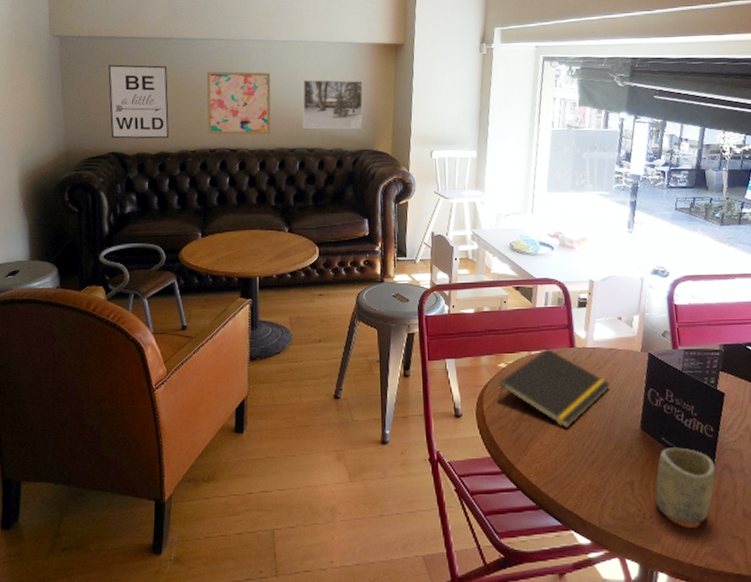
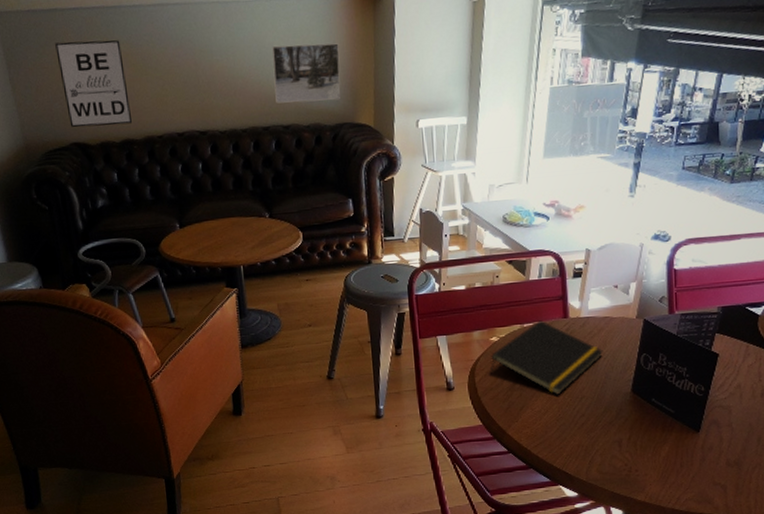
wall art: present [206,71,271,135] -> none [164,40,241,117]
cup: present [656,447,716,523] -> none [643,407,703,474]

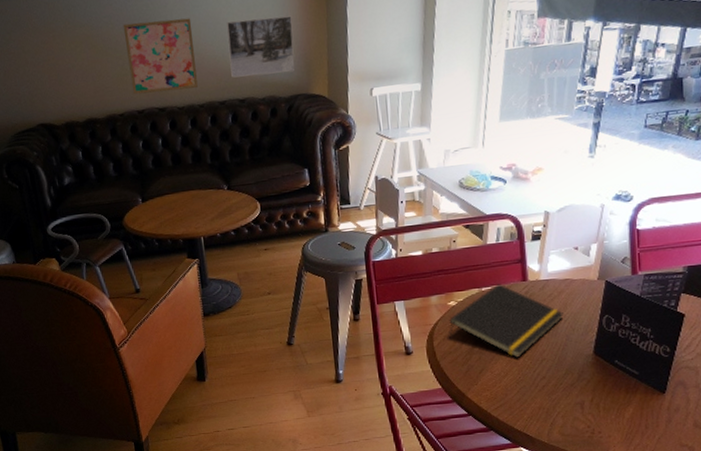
wall art: present [55,40,133,128] -> none [20,23,95,109]
wall art: none [164,40,241,117] -> present [122,18,198,95]

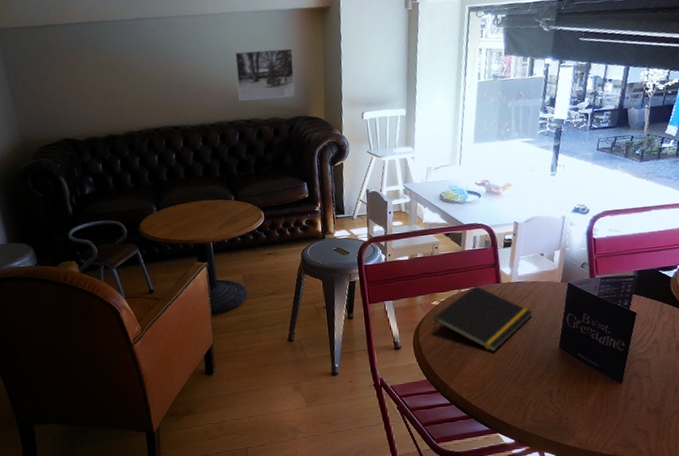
wall art: present [122,18,198,95] -> none [141,48,209,114]

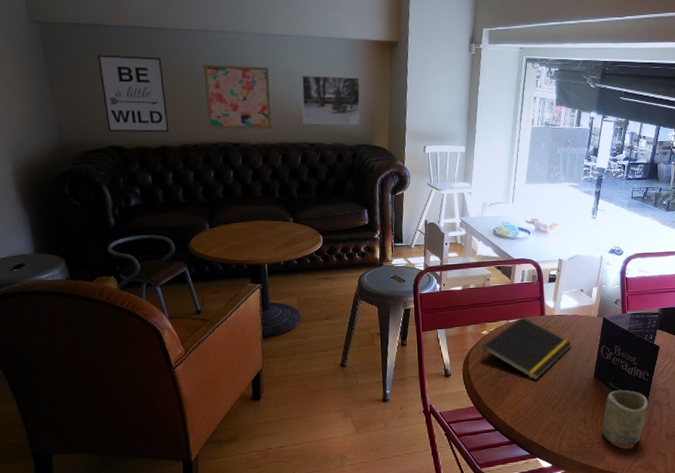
wall art: none [48,50,115,126] -> present [98,55,170,133]
wall art: none [141,48,209,114] -> present [203,64,271,130]
cup: none [571,361,625,421] -> present [603,390,649,445]

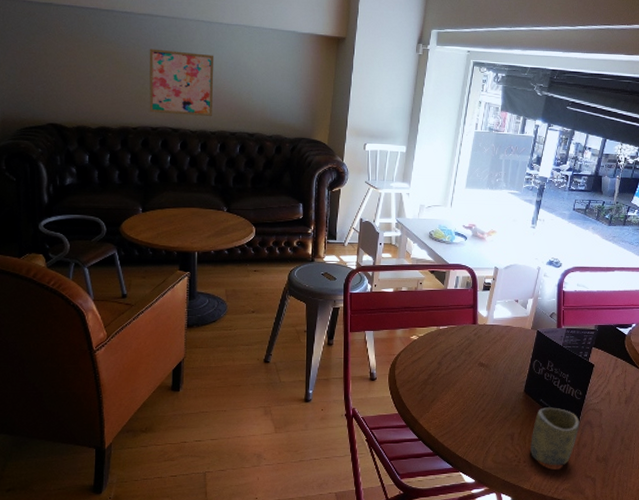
wall art: present [98,55,170,133] -> none [46,33,111,113]
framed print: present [301,75,361,125] -> none [244,65,304,118]
notepad: present [480,317,572,380] -> none [408,324,503,391]

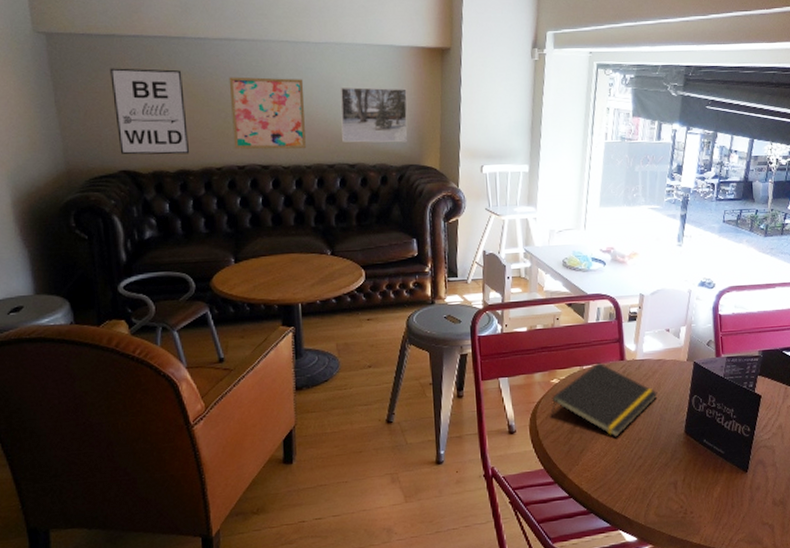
wall art: none [46,33,111,113] -> present [110,68,190,155]
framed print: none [244,65,304,118] -> present [340,87,408,143]
notepad: none [408,324,503,391] -> present [550,362,658,437]
cup: present [530,407,580,466] -> none [697,448,751,515]

